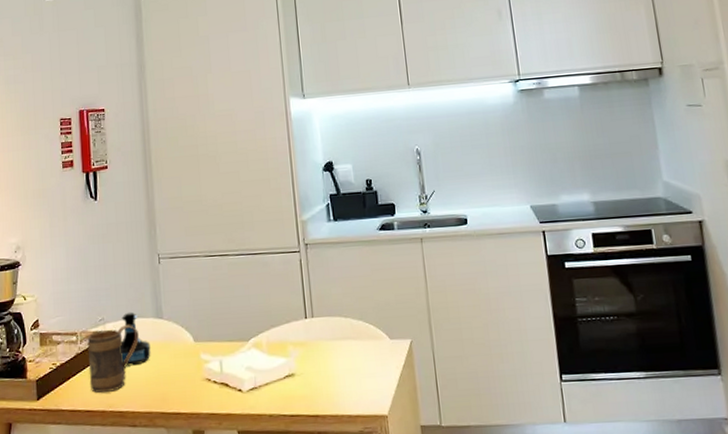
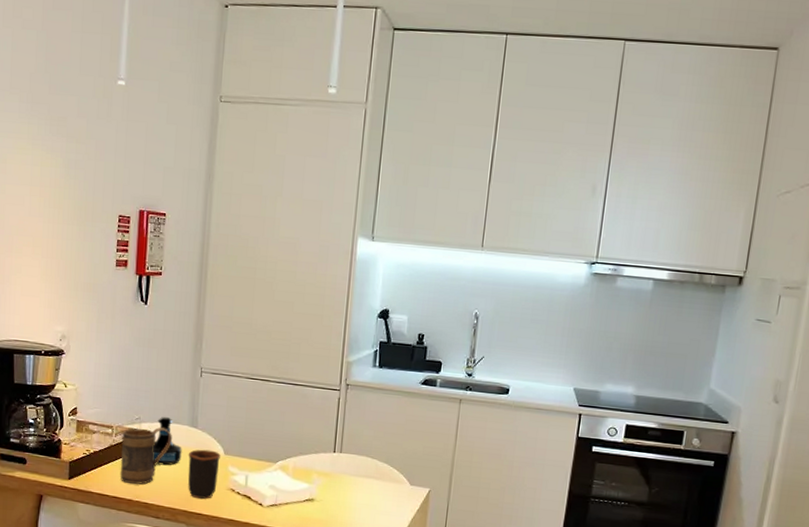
mug: none [157,339,192,397] -> present [188,449,221,499]

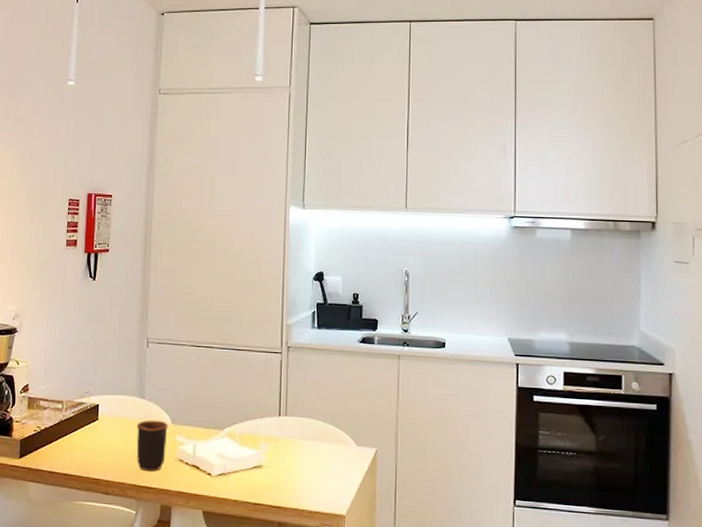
mug: present [120,427,172,485] -> none [69,400,121,460]
tequila bottle: present [152,416,182,466] -> none [102,388,131,439]

